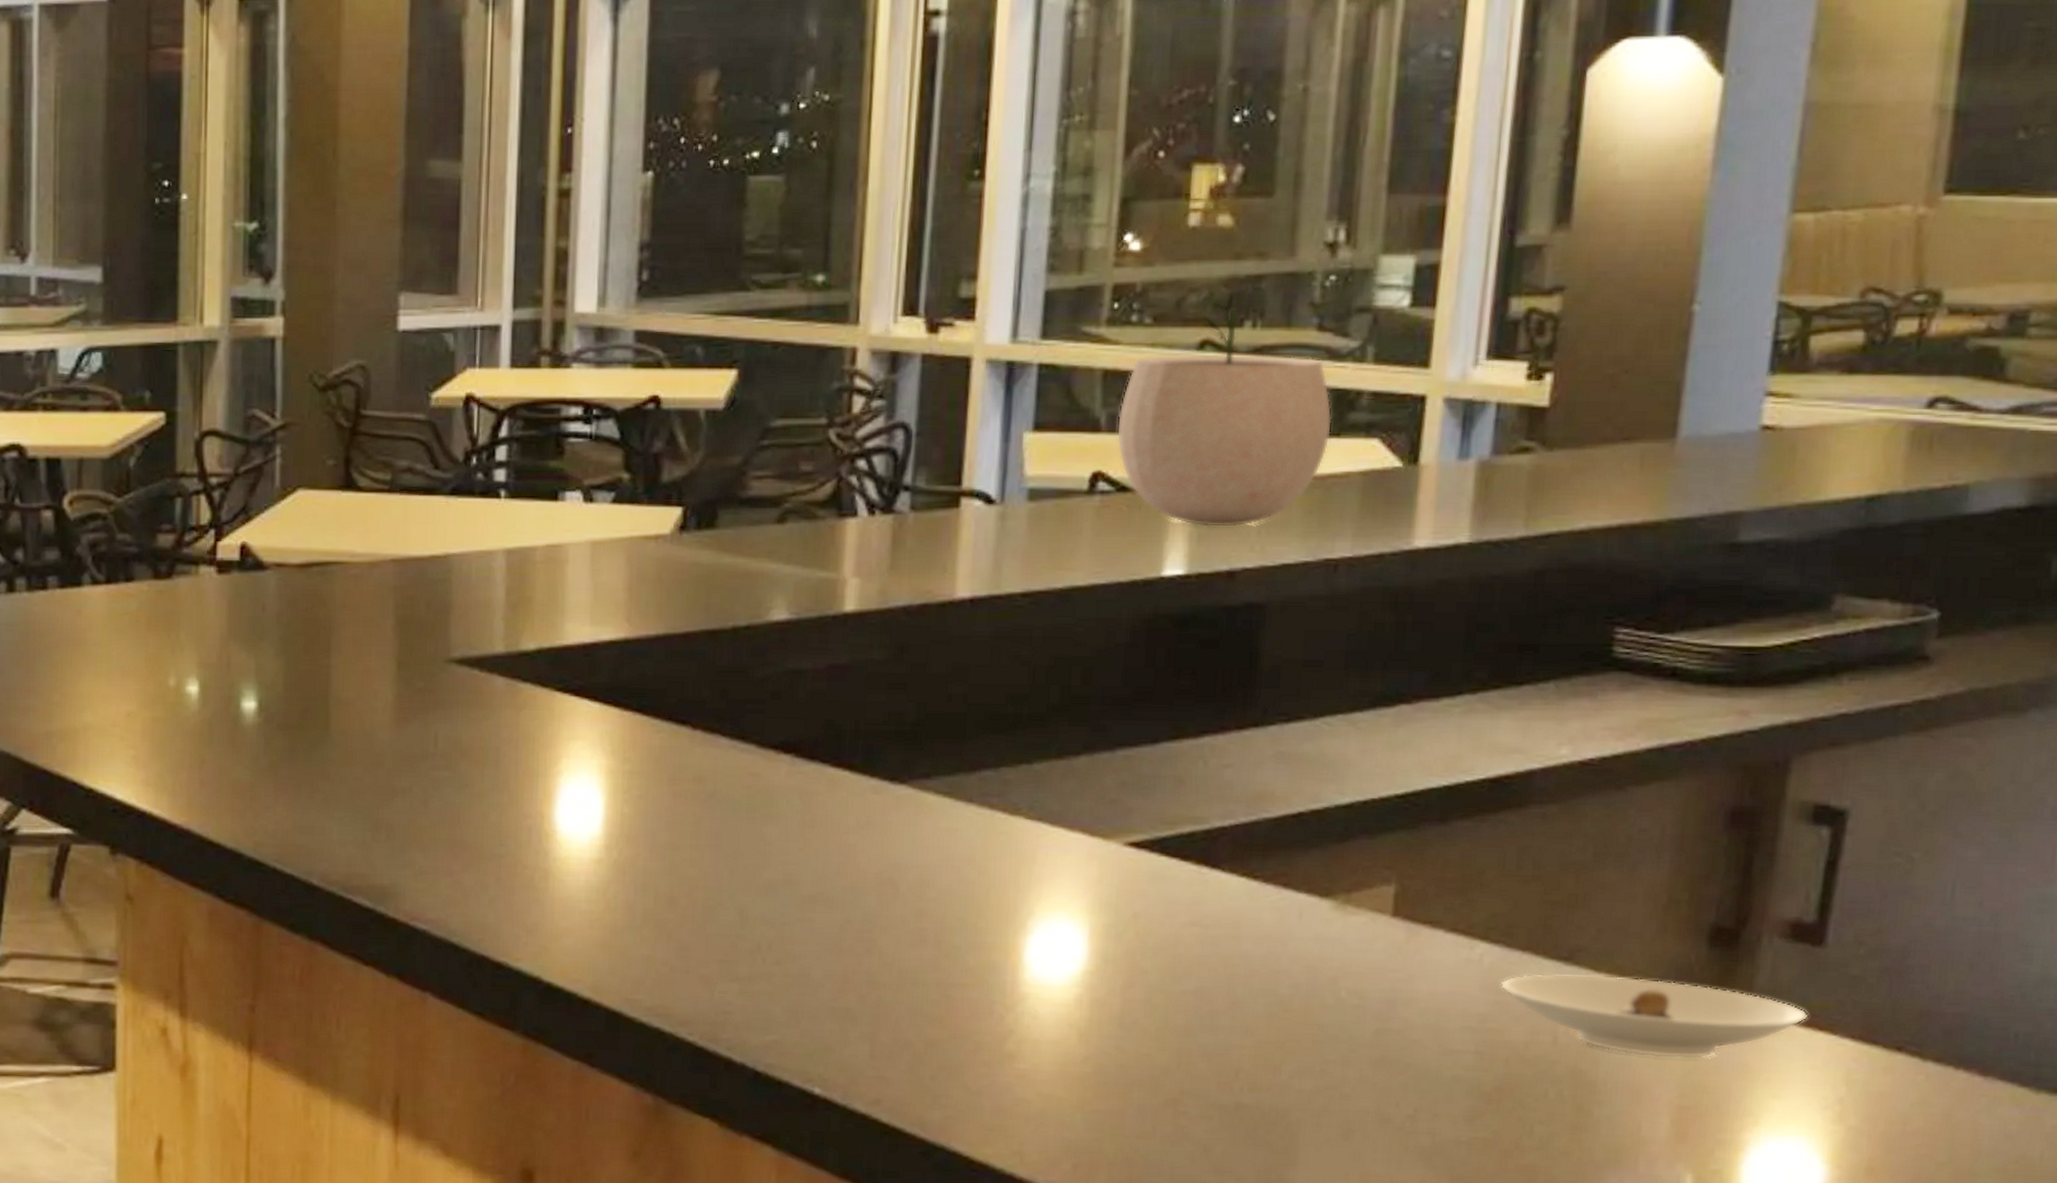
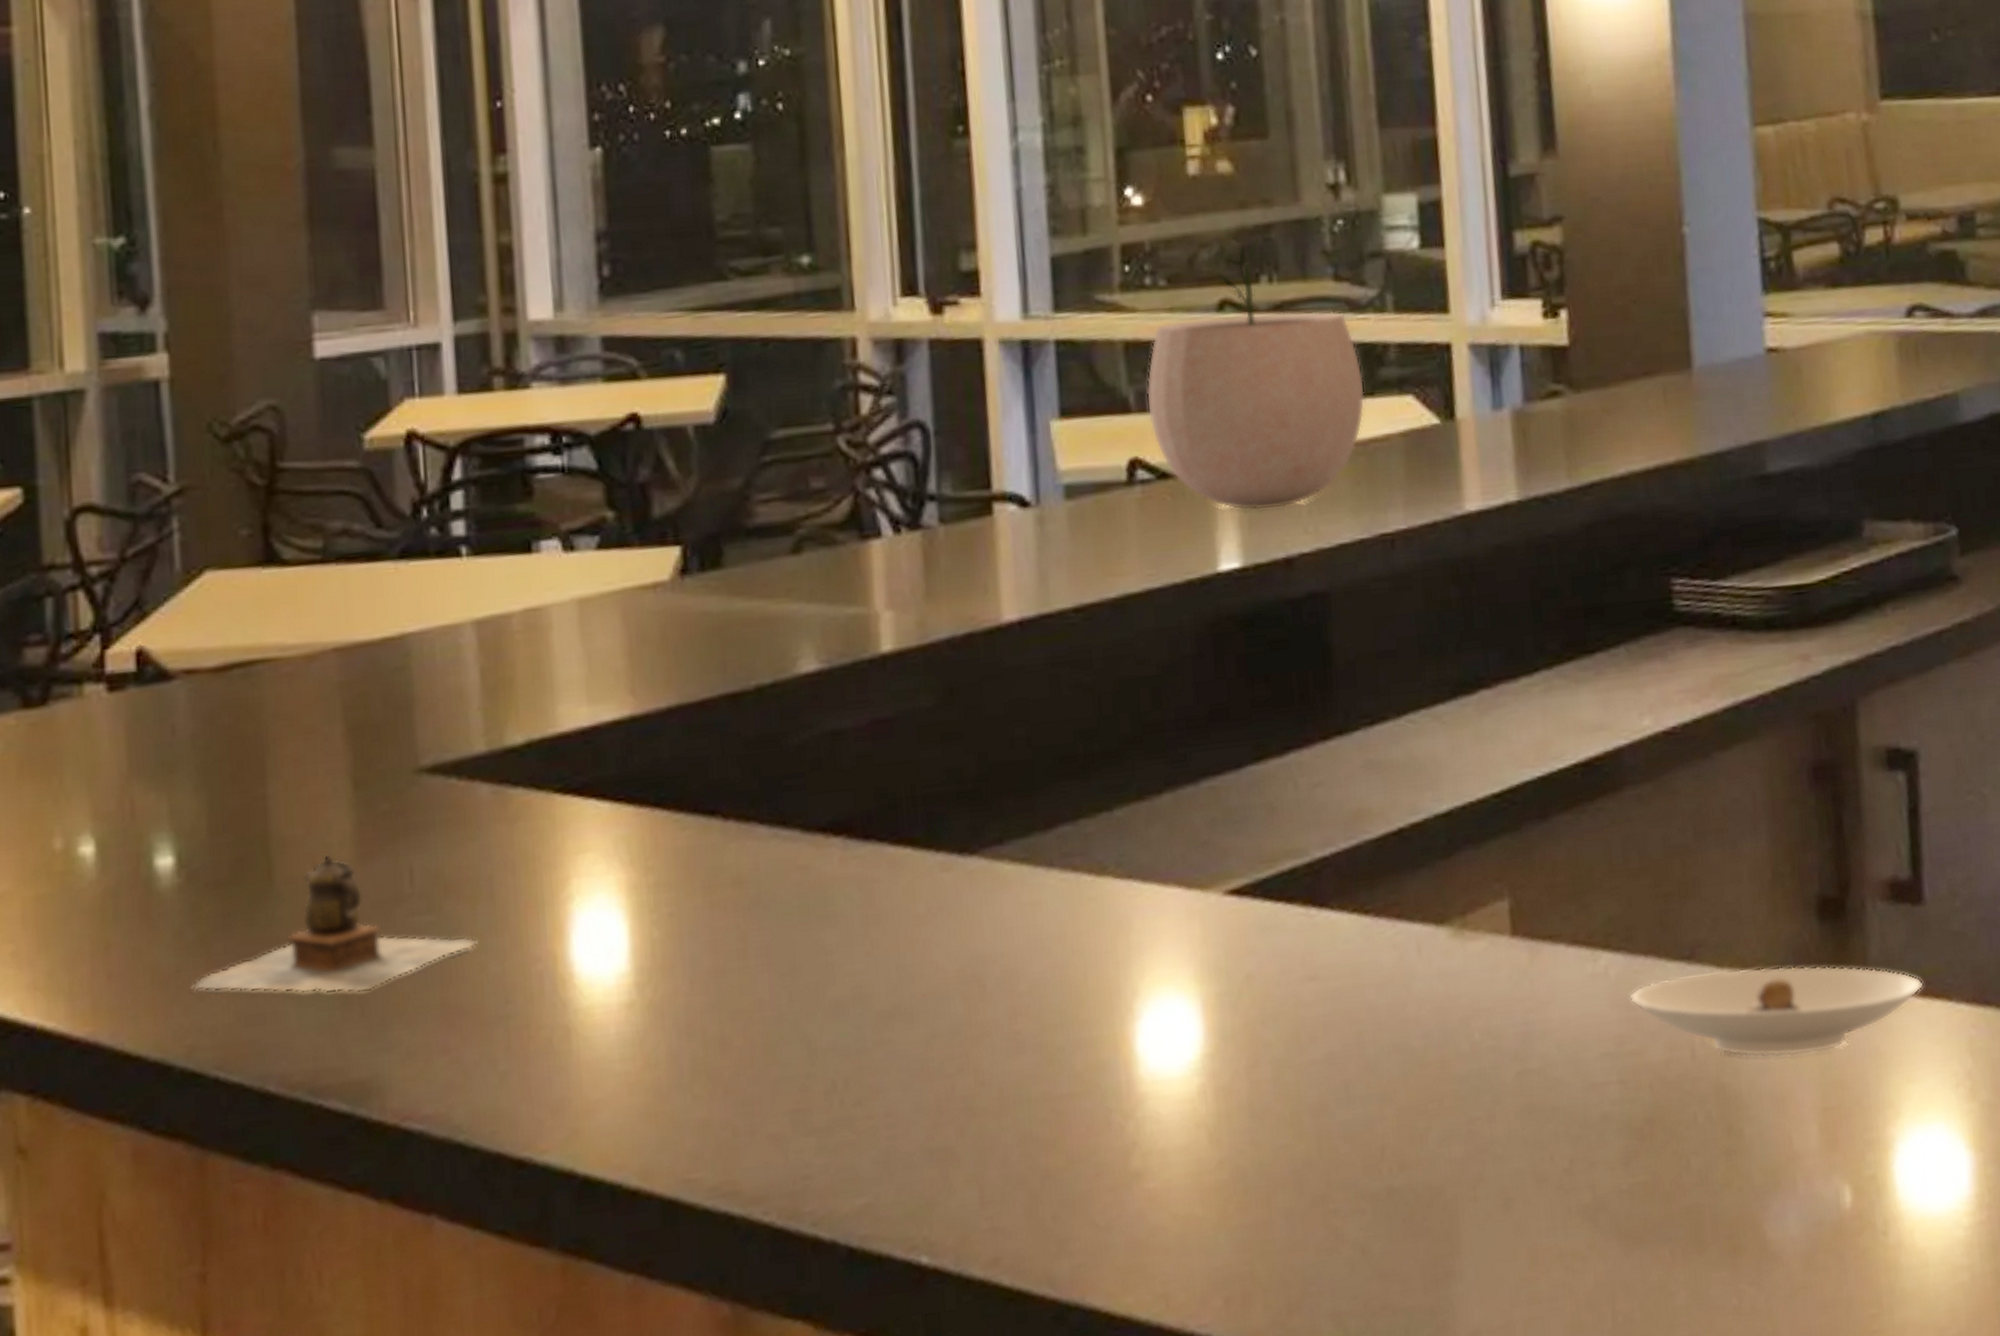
teapot: none [261,715,484,821] -> present [191,854,479,994]

